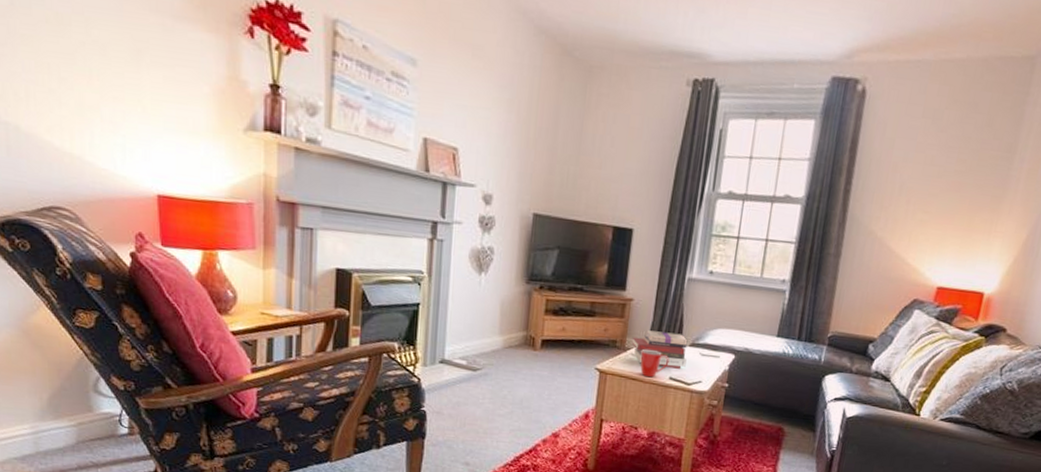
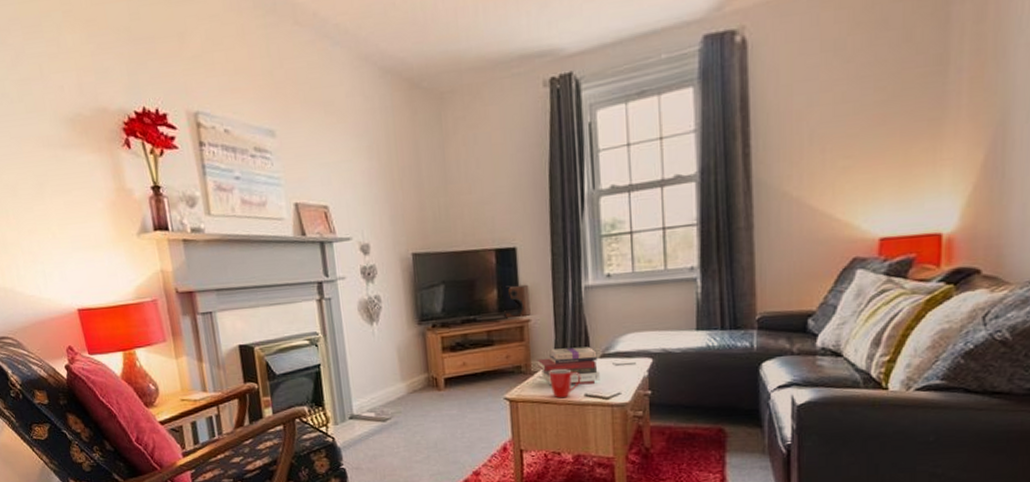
speaker: none [610,265,638,296] -> present [504,285,531,319]

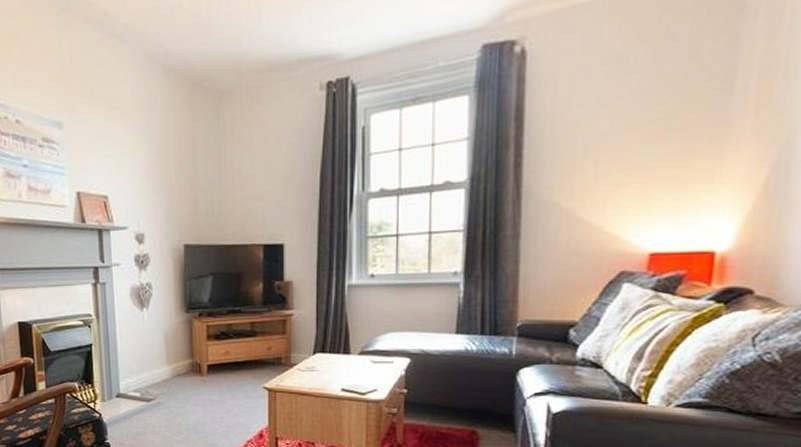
books: present [537,346,600,385] -> none [297,343,357,379]
mug: present [549,368,581,399] -> none [308,362,339,391]

